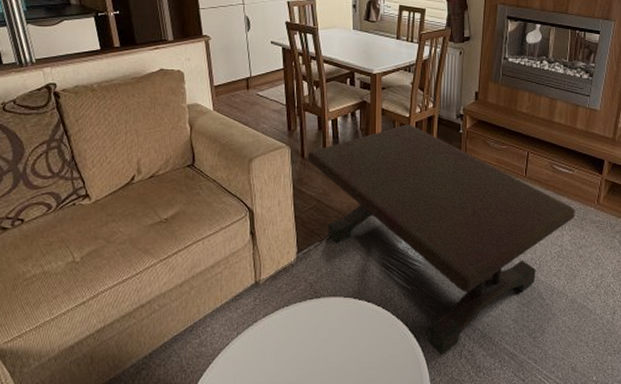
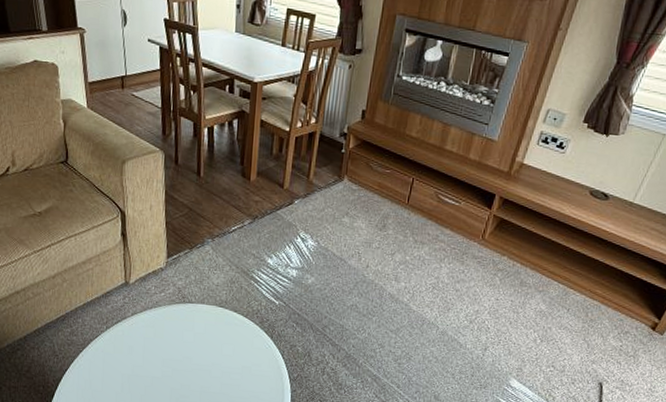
coffee table: present [307,124,575,356] -> none [181,138,457,370]

